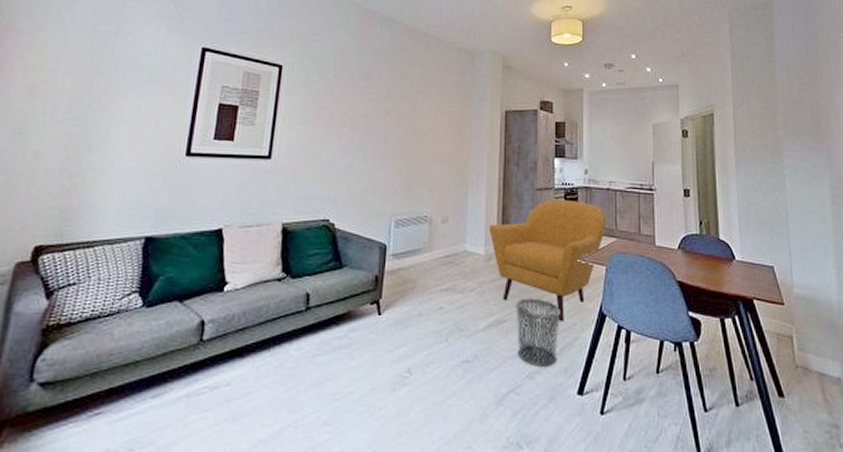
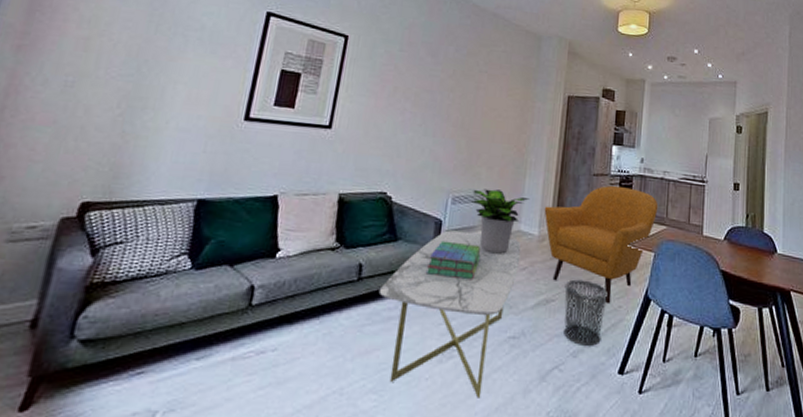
coffee table: none [327,254,469,426] -> present [378,230,522,398]
stack of books: none [373,265,428,304] -> present [425,240,481,280]
potted plant: none [410,210,474,276] -> present [467,188,531,254]

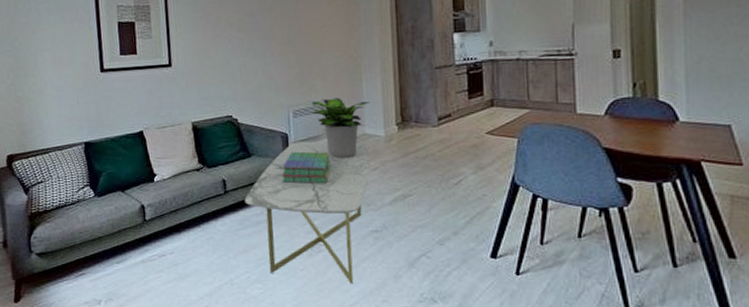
armchair: present [544,186,659,303] -> none [387,75,517,193]
waste bin: present [564,279,609,347] -> none [421,173,470,235]

